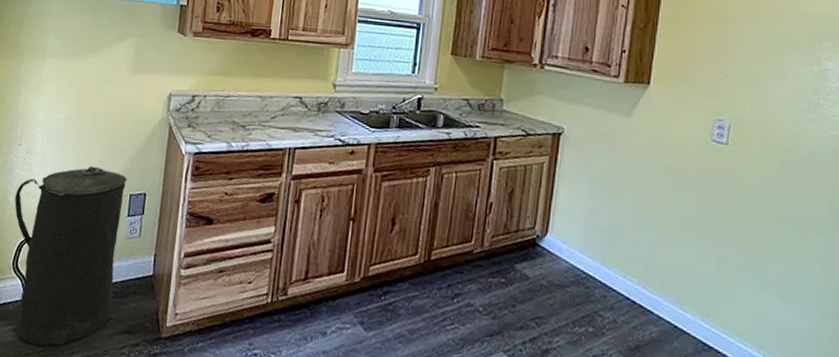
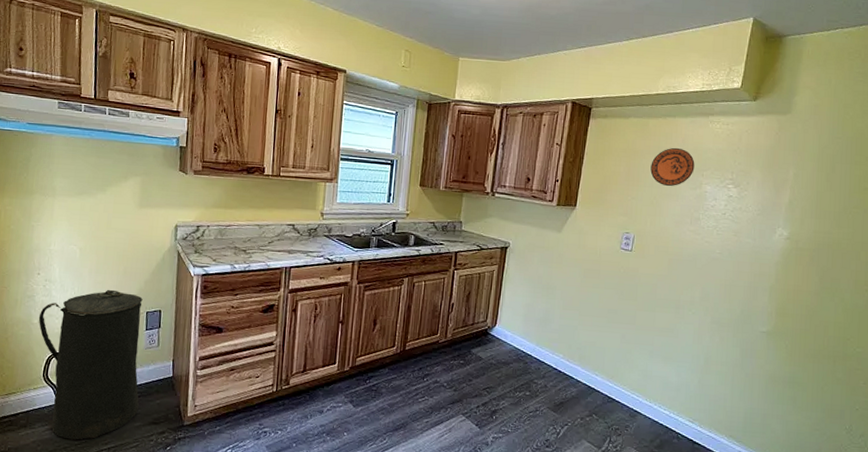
decorative plate: none [748,11,809,62] -> present [650,147,695,187]

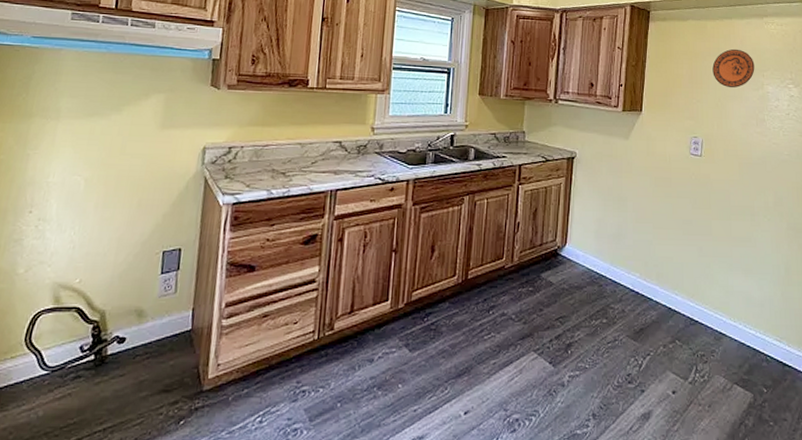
trash can: present [38,289,143,440] -> none [25,226,160,422]

